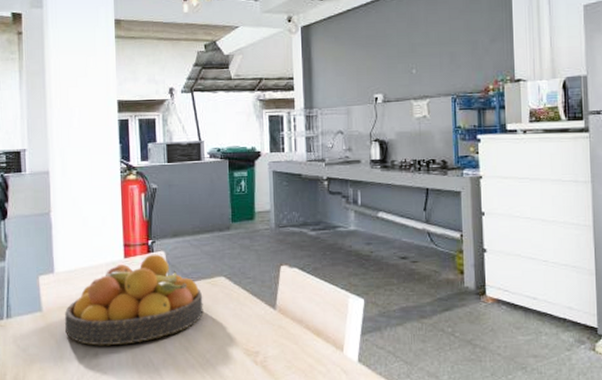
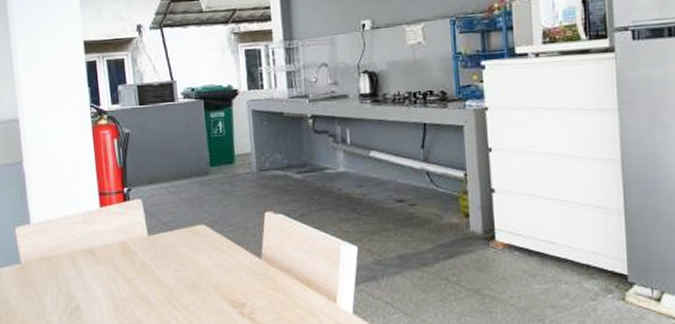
fruit bowl: present [64,254,204,346] -> none [43,202,185,298]

